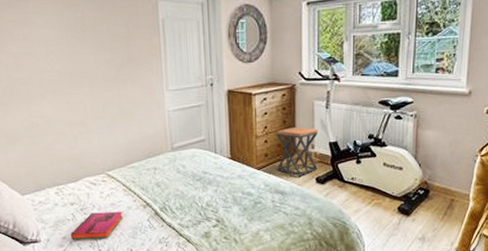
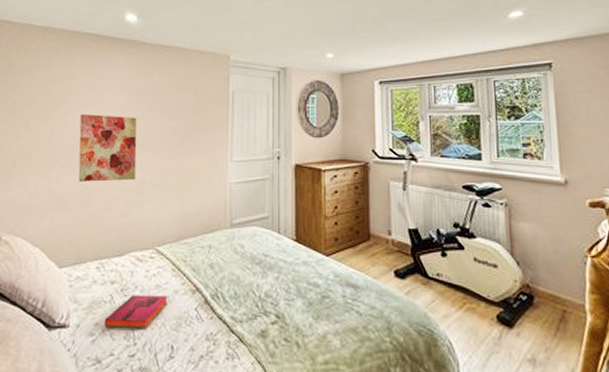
wall art: none [12,50,78,118] -> present [78,114,137,182]
stool: present [276,127,318,176] -> none [347,209,396,266]

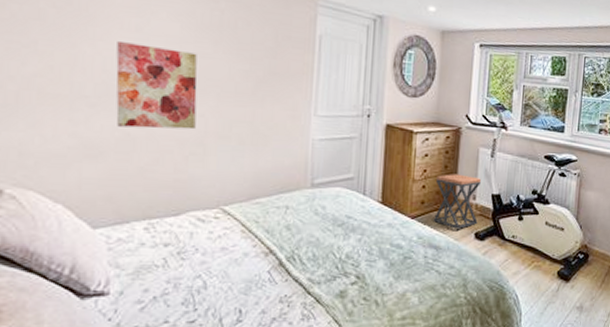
hardback book: present [105,295,168,328] -> none [157,258,236,293]
stool: none [347,209,396,266] -> present [433,174,481,229]

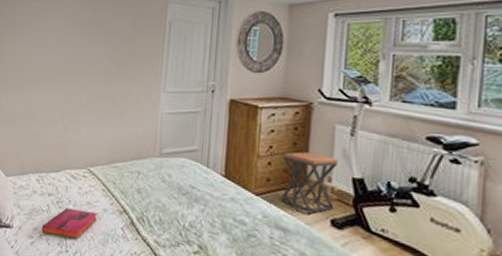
wall art: present [116,42,198,130] -> none [23,39,77,104]
hardback book: none [157,258,236,293] -> present [42,208,98,239]

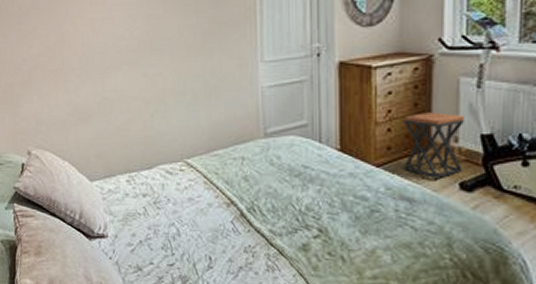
hardback book: present [42,208,98,239] -> none [141,207,202,239]

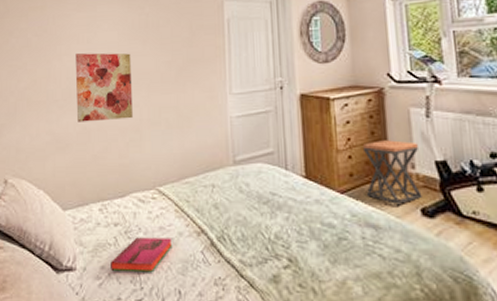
wall art: none [89,15,156,92] -> present [75,53,133,122]
hardback book: none [141,207,202,239] -> present [111,237,173,272]

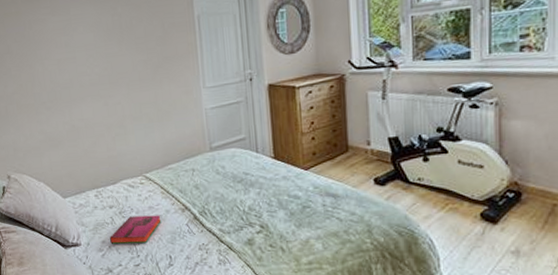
wall art: present [75,53,133,122] -> none [55,54,116,121]
stool: present [362,140,422,204] -> none [324,121,376,176]

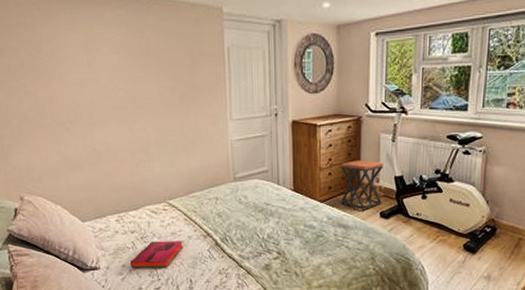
stool: none [324,121,376,176] -> present [340,160,383,210]

